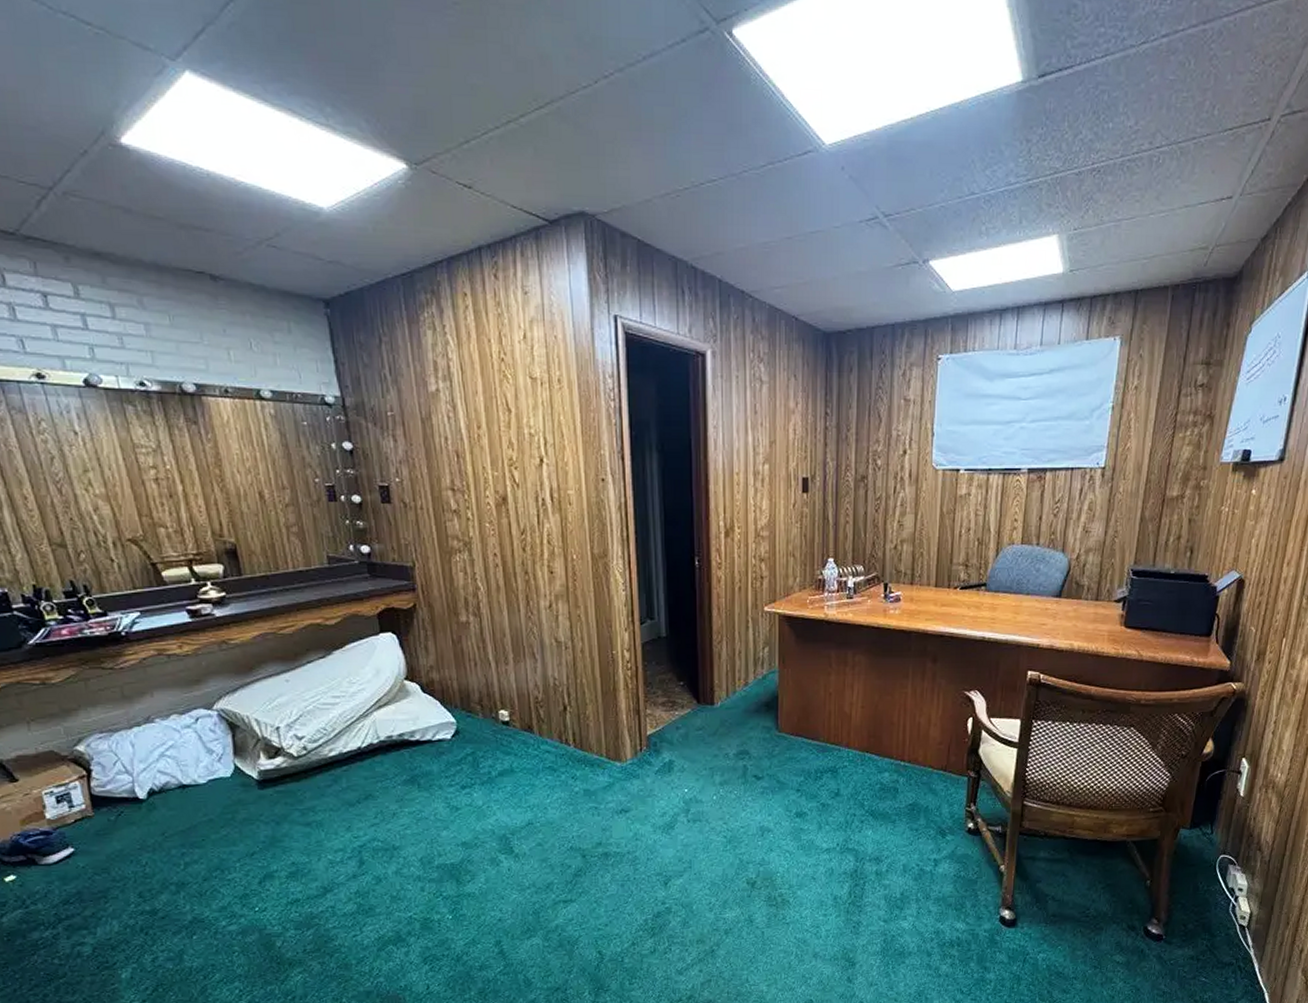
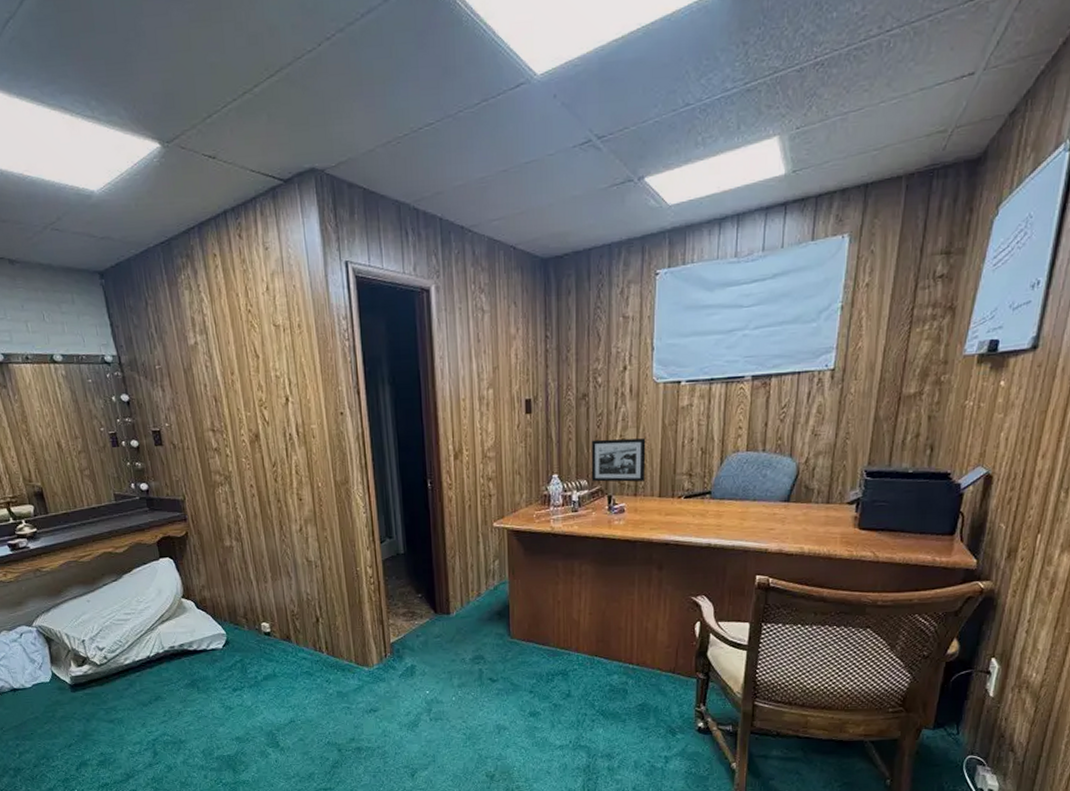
picture frame: none [868,524,924,570] -> present [591,438,646,482]

